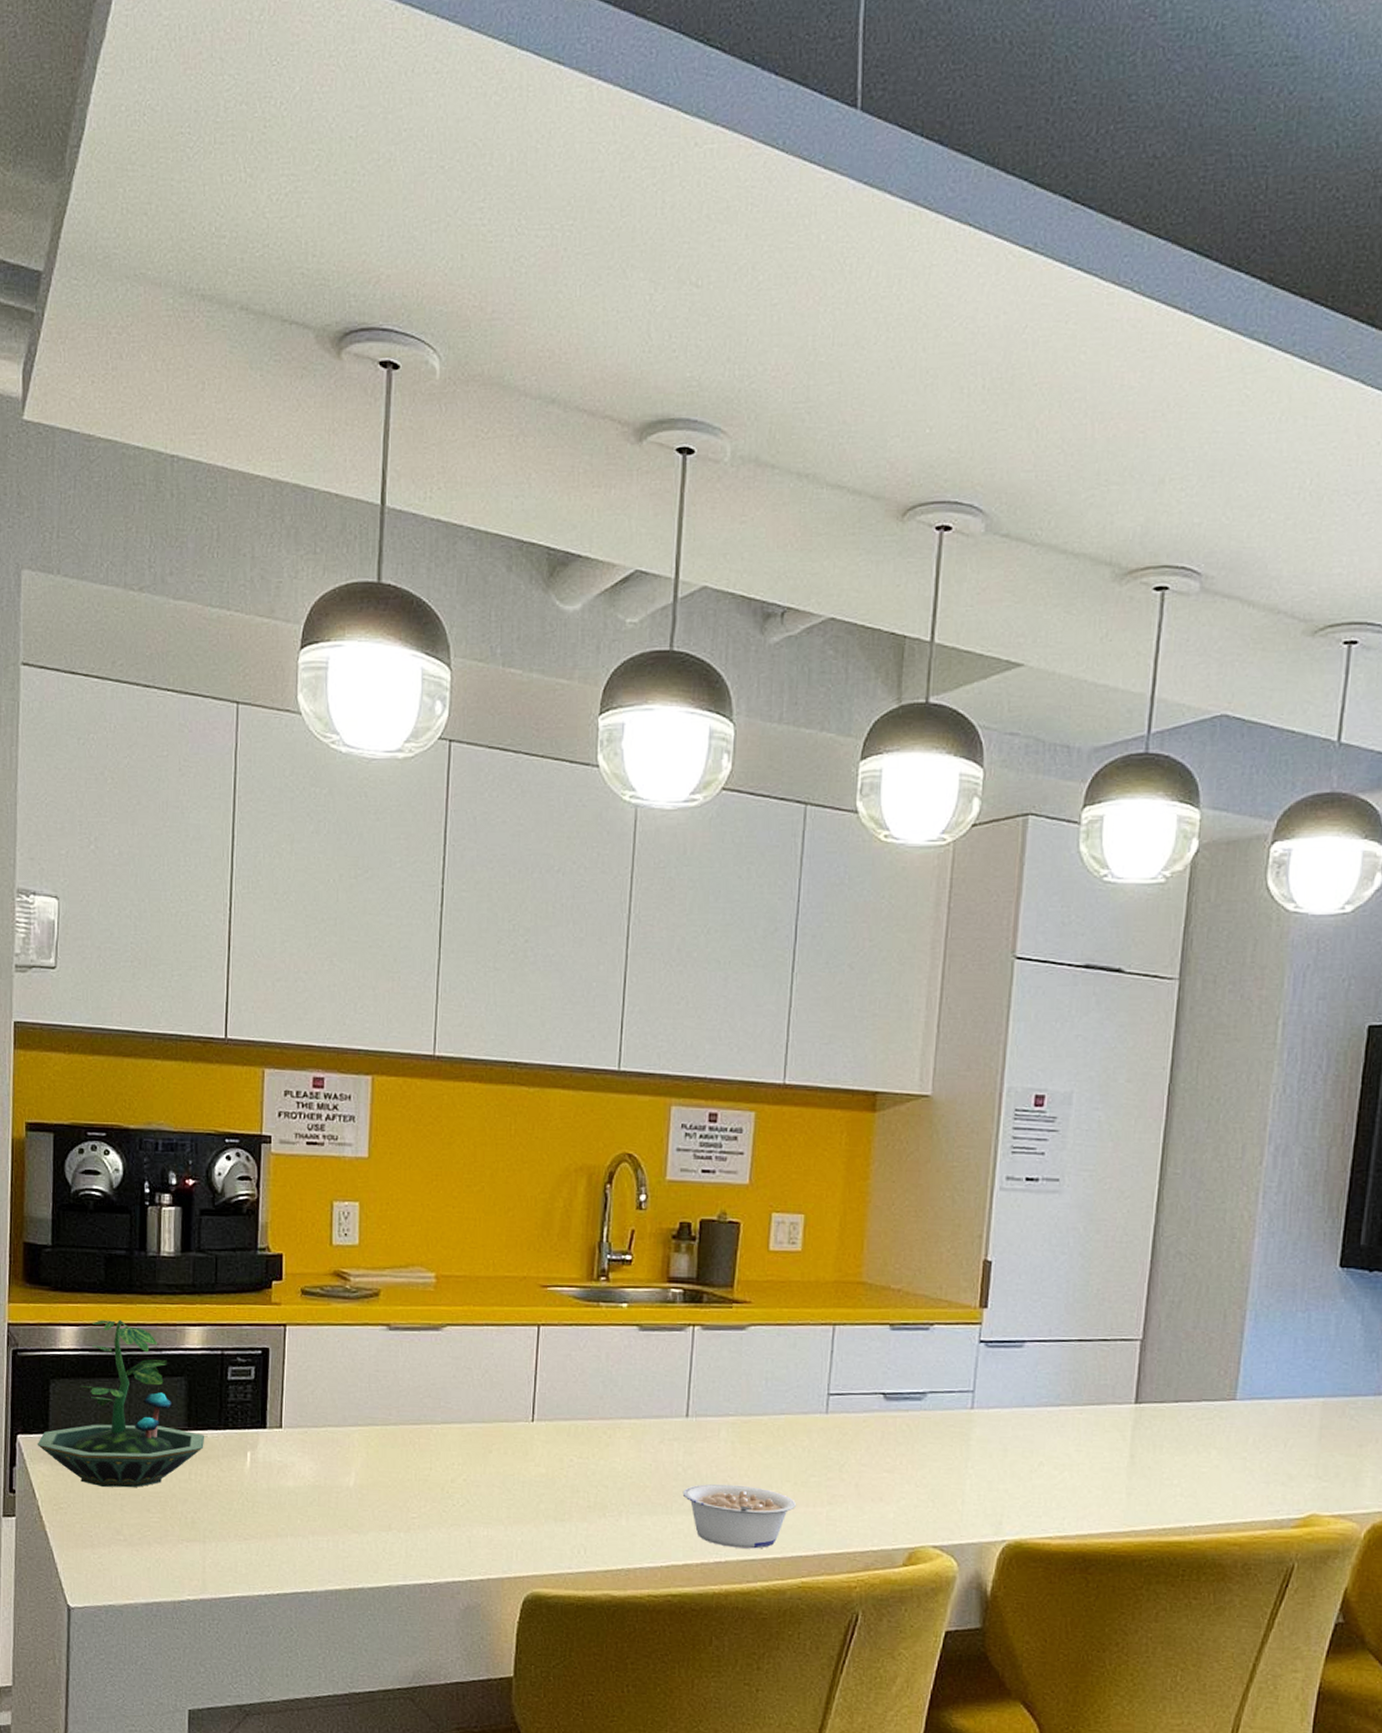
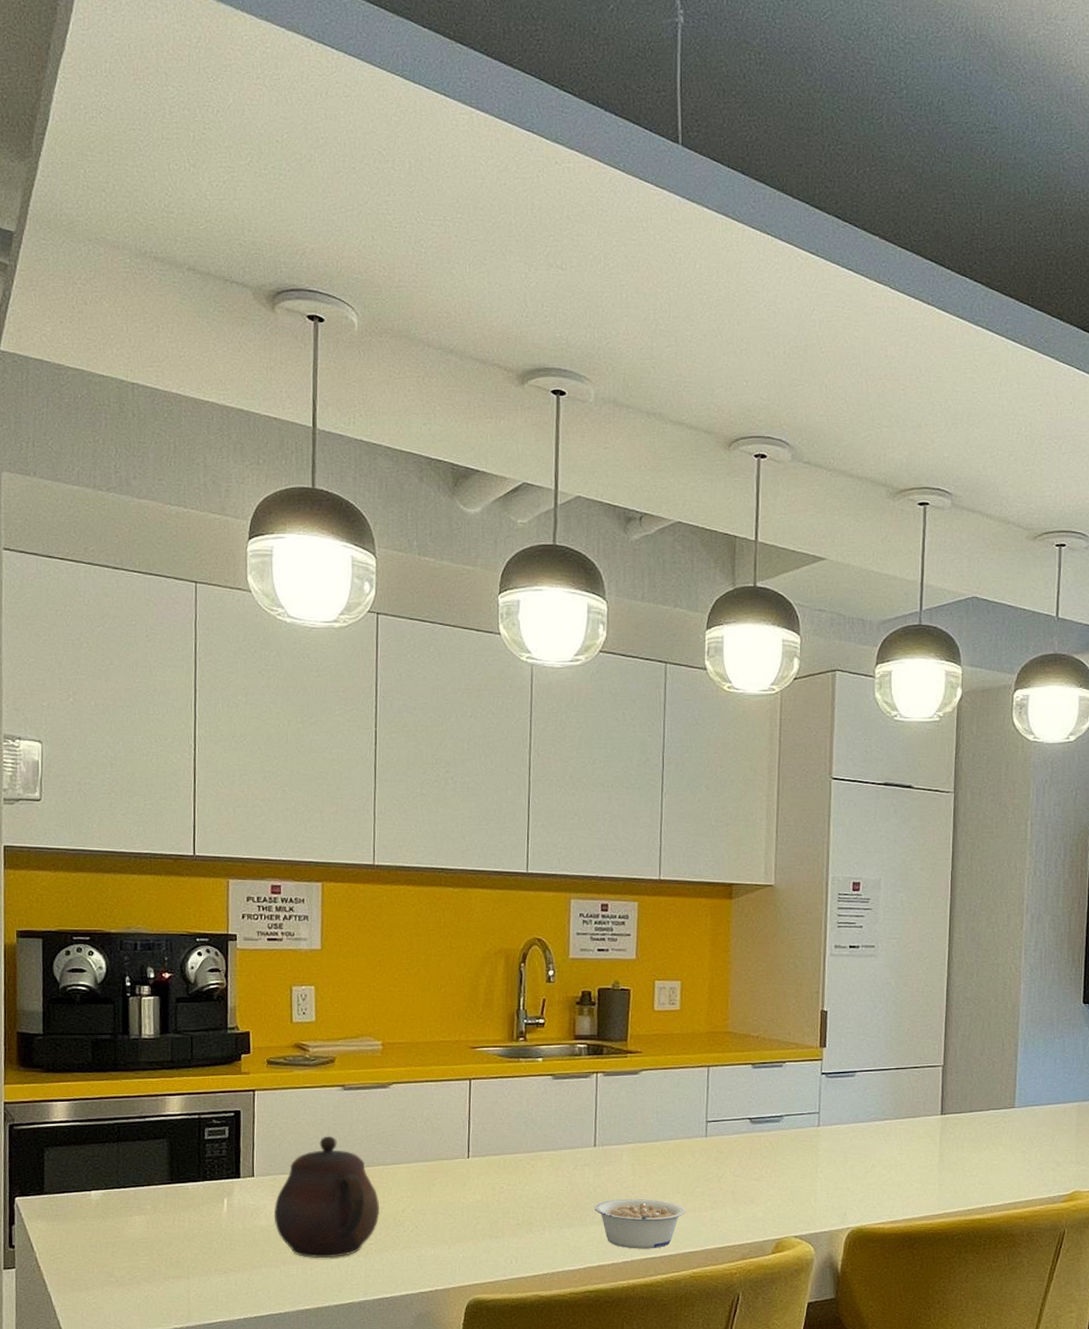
terrarium: present [37,1319,205,1488] -> none [33,1093,186,1237]
teapot: none [303,1384,425,1532] -> present [274,1136,379,1259]

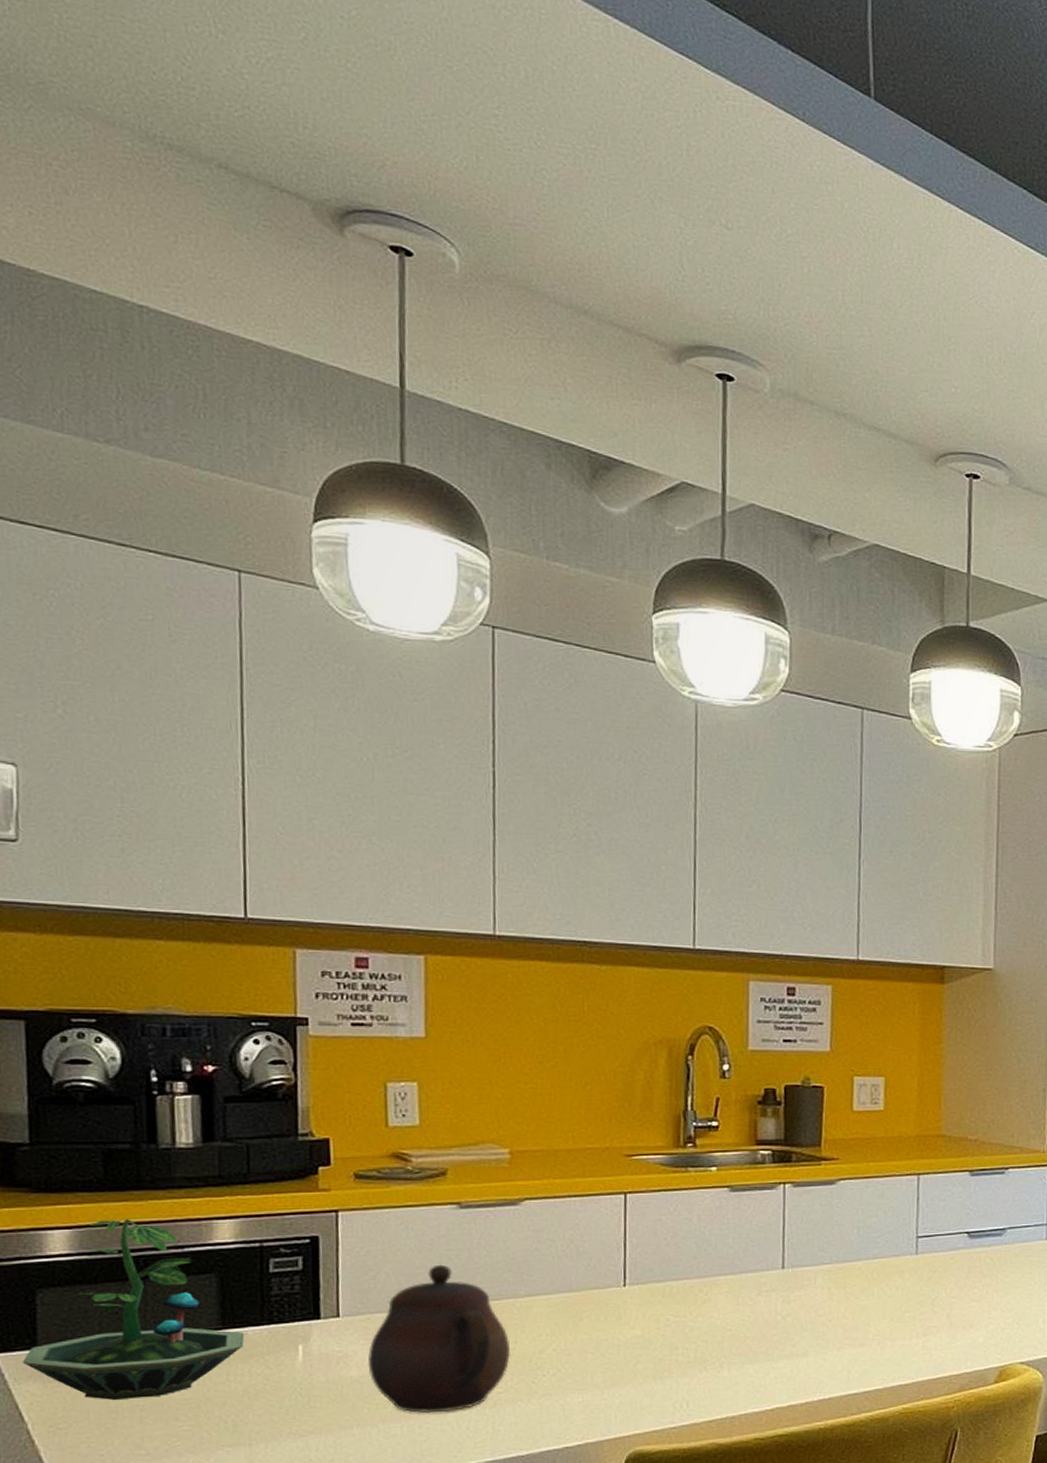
terrarium: none [33,1093,186,1237] -> present [22,1218,245,1400]
legume: present [594,1198,685,1249] -> none [783,1326,893,1385]

